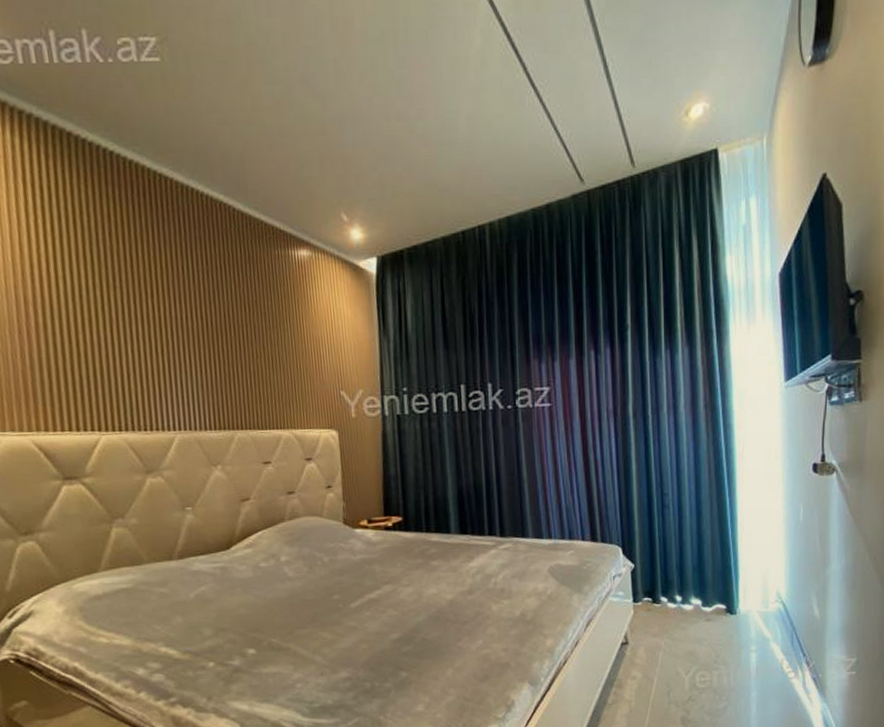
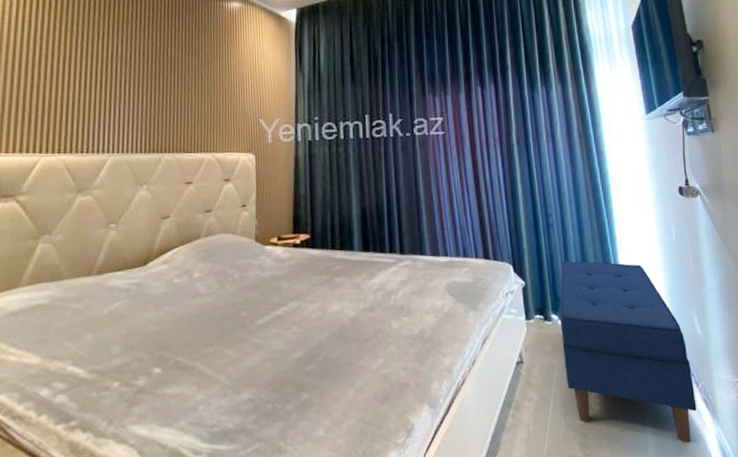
bench: none [669,542,805,718] -> present [559,260,697,443]

